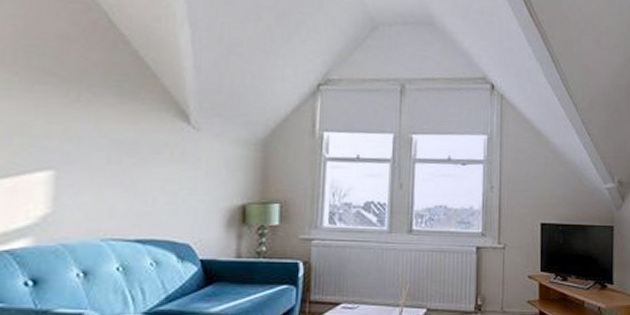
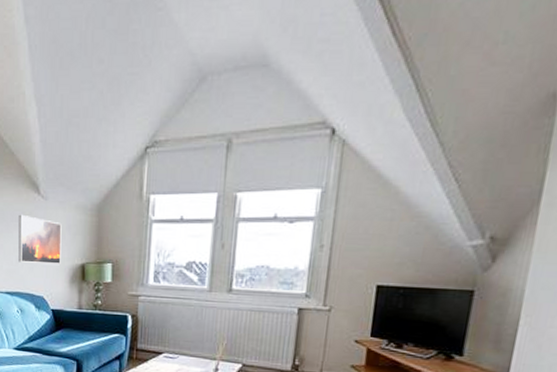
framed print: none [156,145,218,206] -> present [18,214,62,265]

